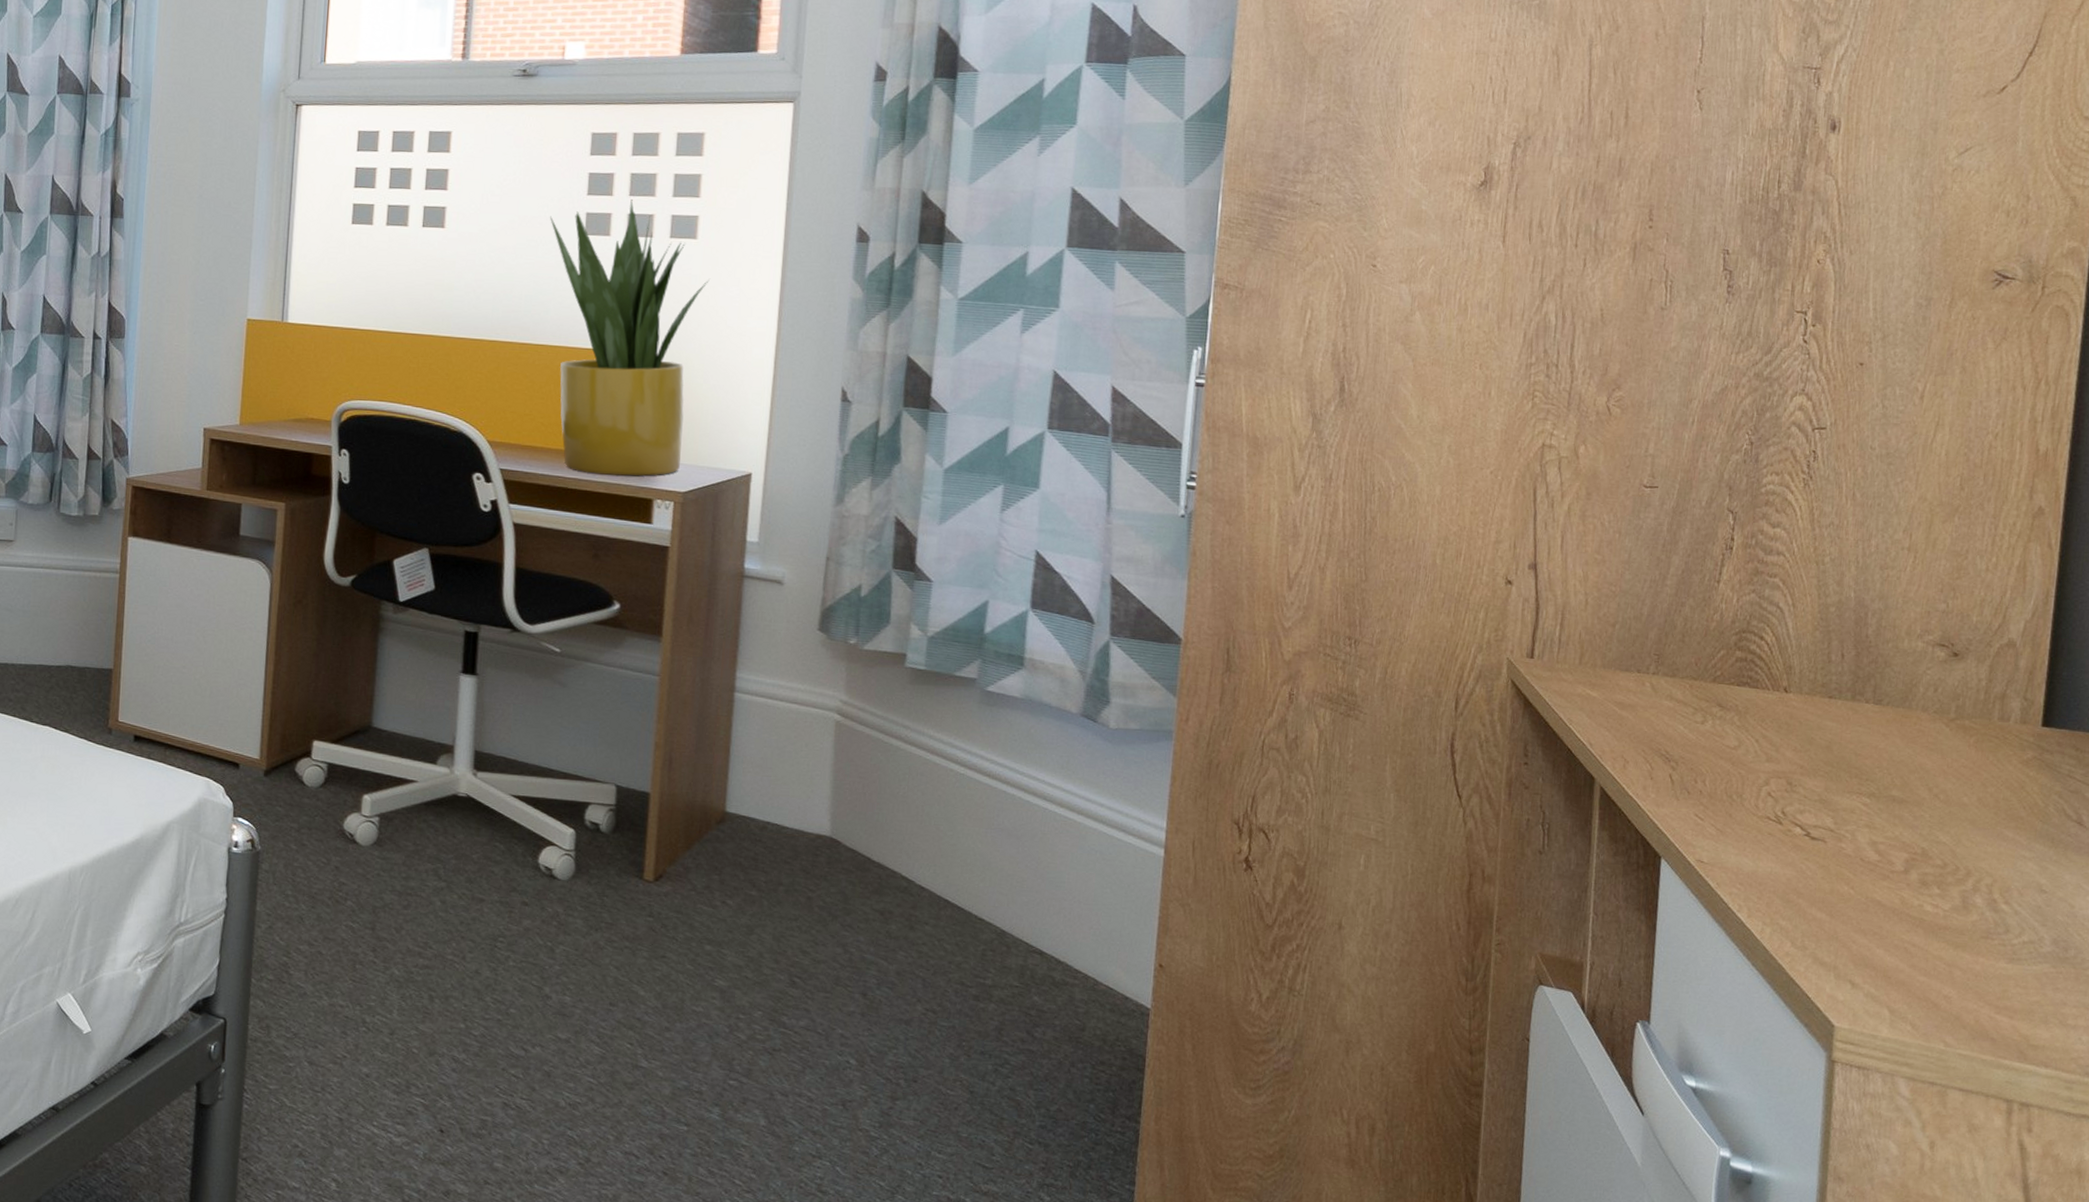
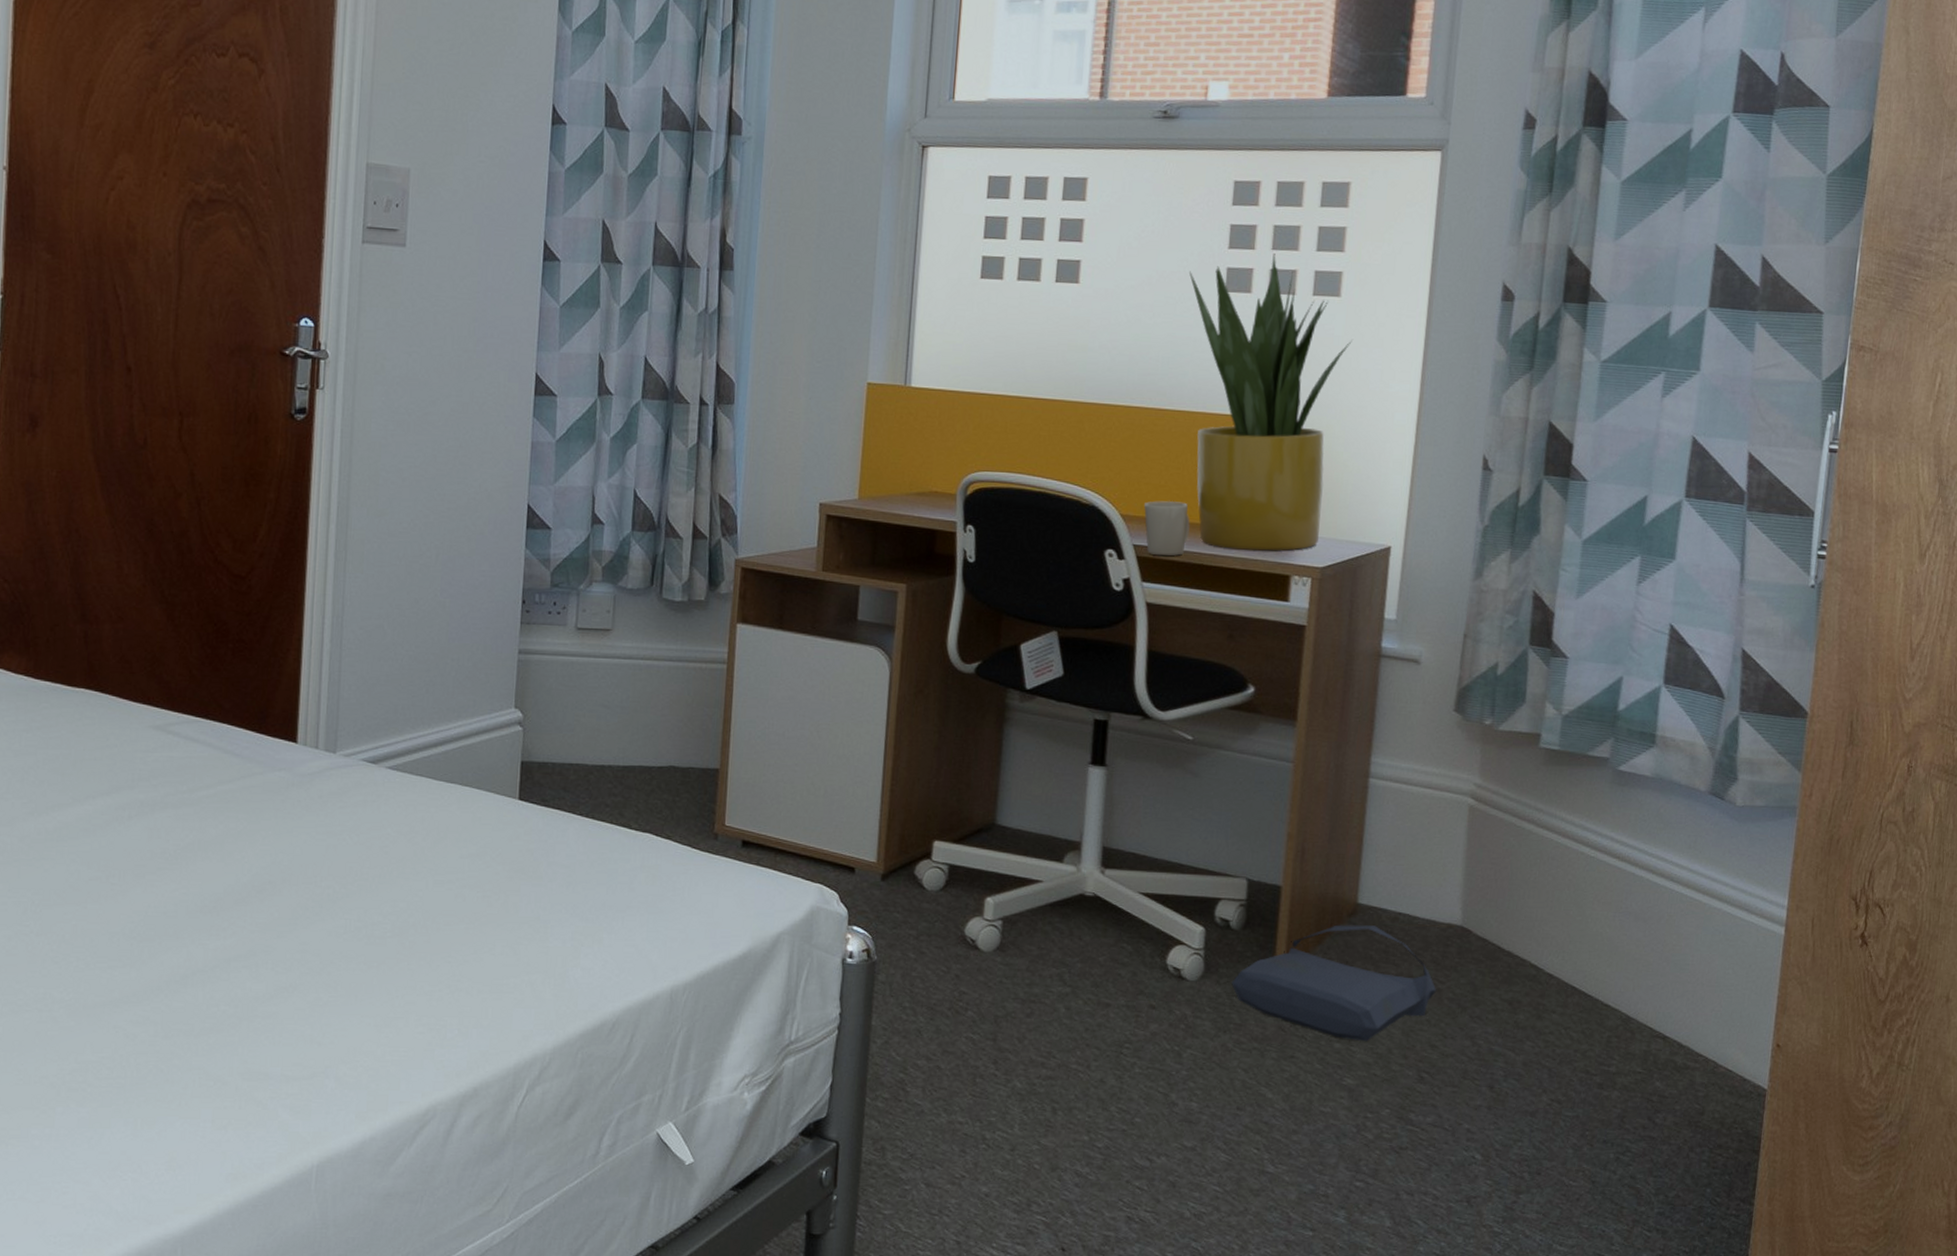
mug: none [510,428,555,480] -> present [1144,501,1190,556]
bag: none [602,832,807,945] -> present [1231,925,1437,1042]

